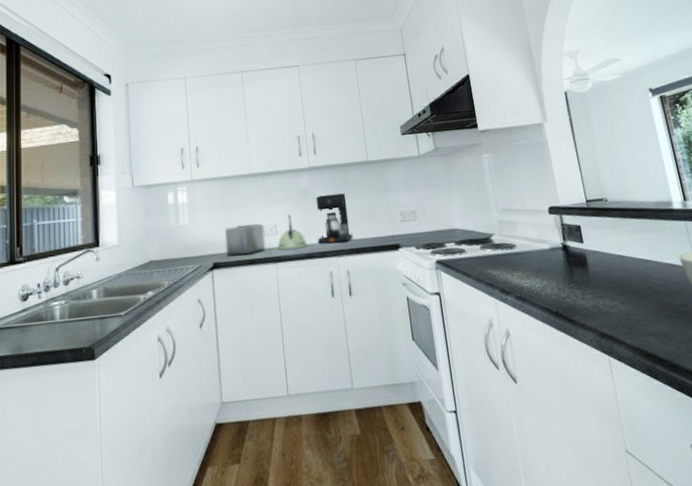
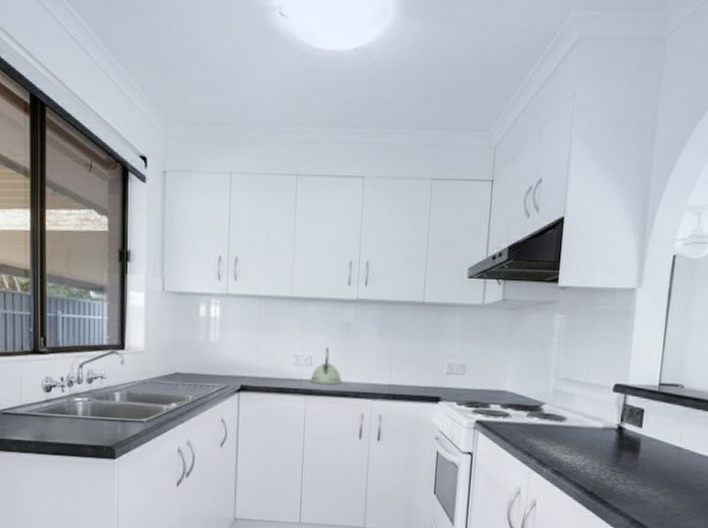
toaster: present [224,224,265,256] -> none [255,350,298,383]
coffee maker: present [316,193,353,245] -> none [353,332,392,387]

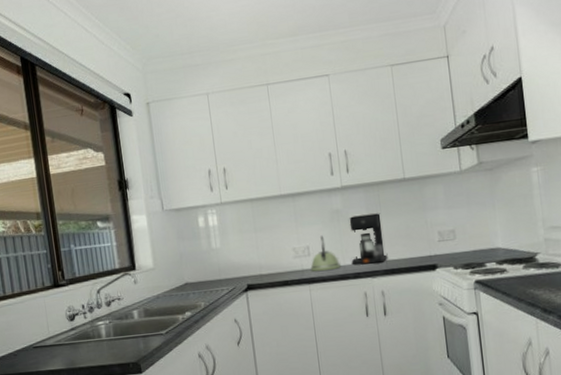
coffee maker: none [353,332,392,387] -> present [349,213,388,266]

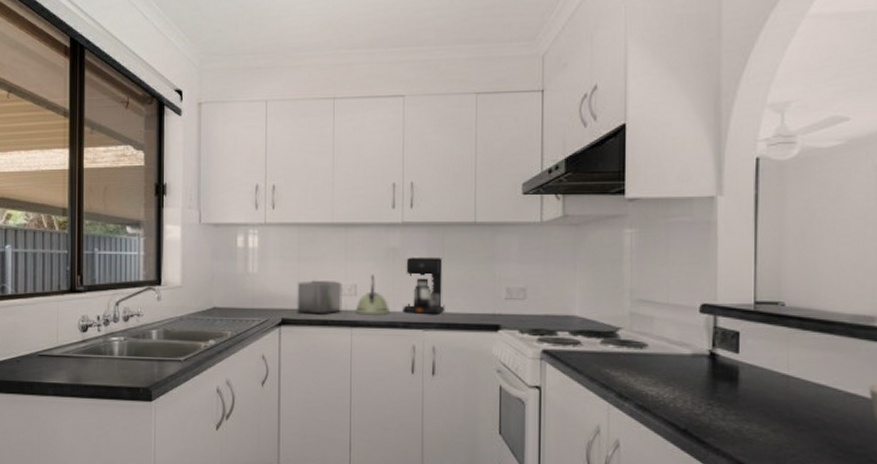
toaster: none [256,246,298,278] -> present [297,280,341,314]

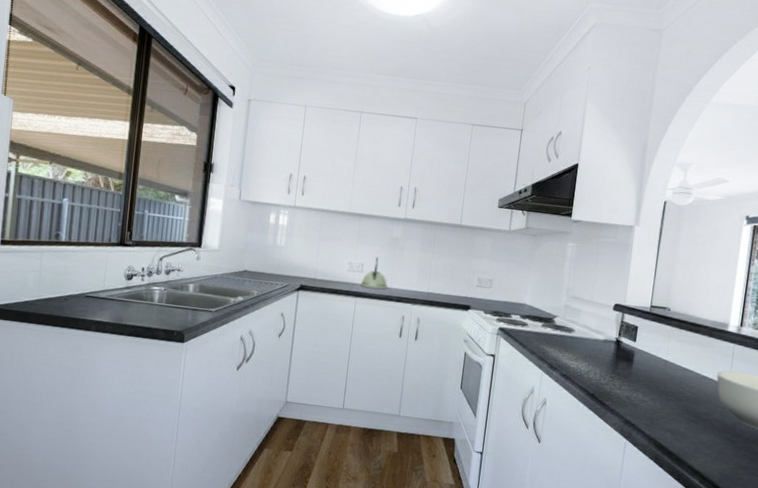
toaster: present [297,280,341,314] -> none [313,256,352,285]
coffee maker: present [402,257,445,316] -> none [397,247,433,294]

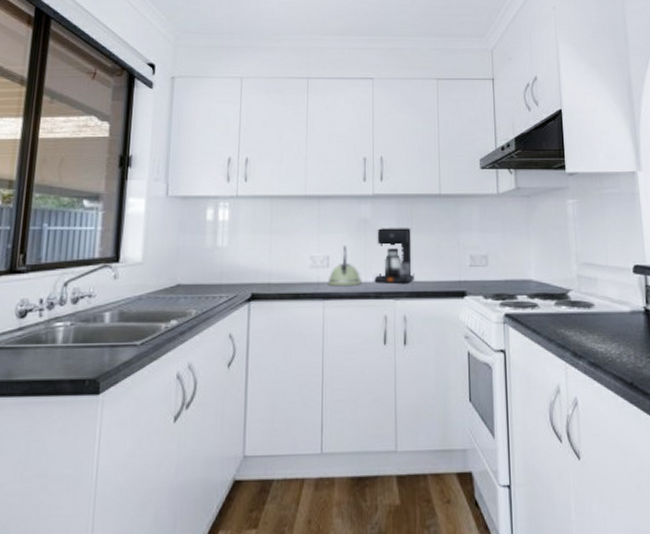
coffee maker: none [397,247,433,294] -> present [374,228,415,285]

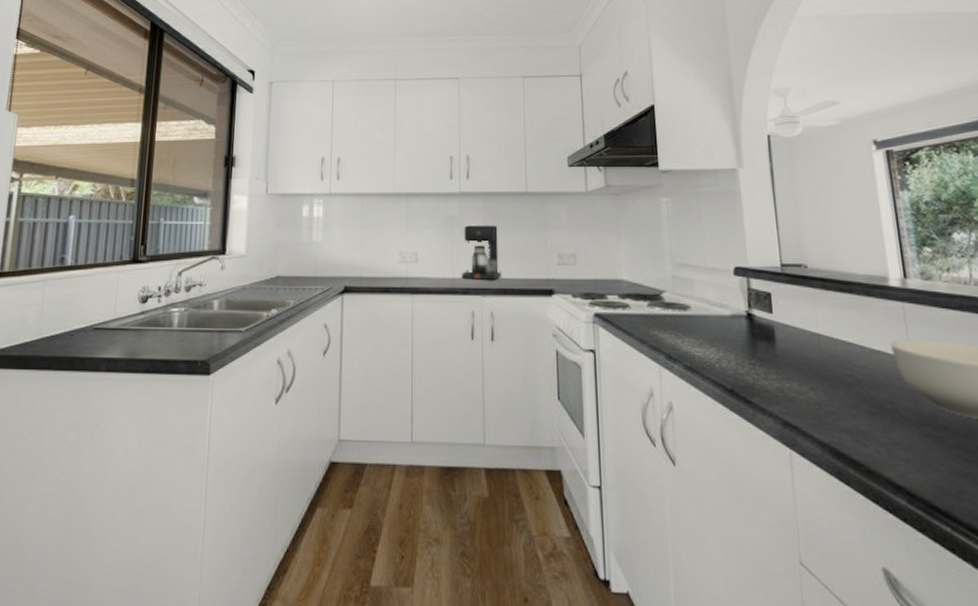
kettle: present [327,245,361,287] -> none [416,242,449,282]

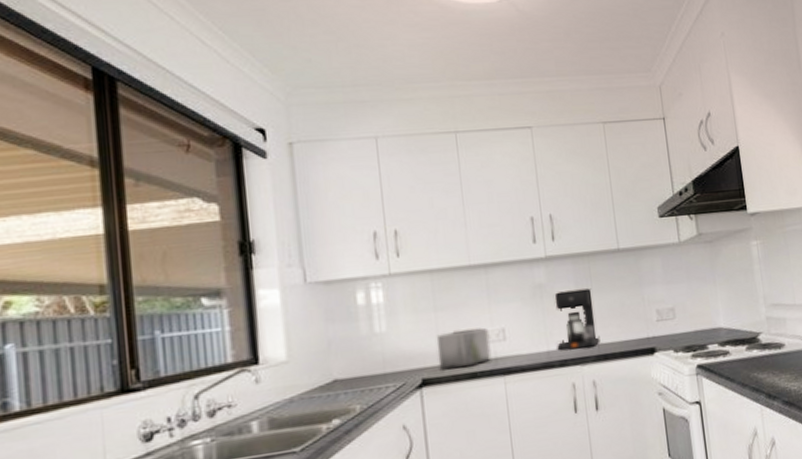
toaster: none [359,248,403,282] -> present [436,328,490,369]

